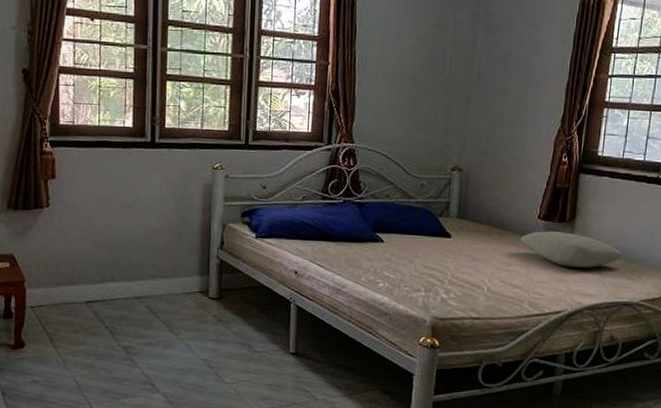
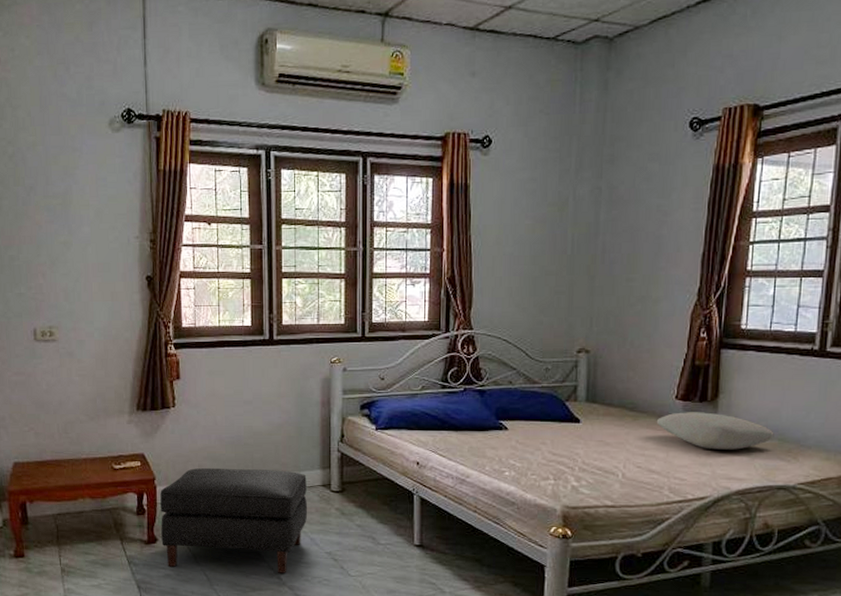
ottoman: none [29,270,185,380] -> present [160,467,308,573]

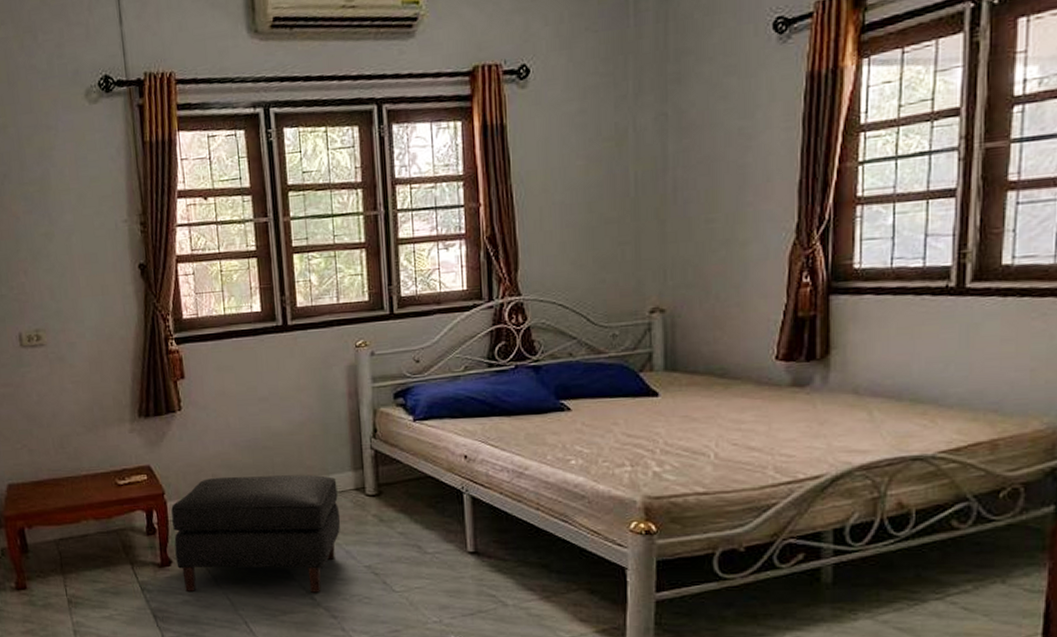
pillow: present [656,412,774,450] -> none [753,373,904,418]

